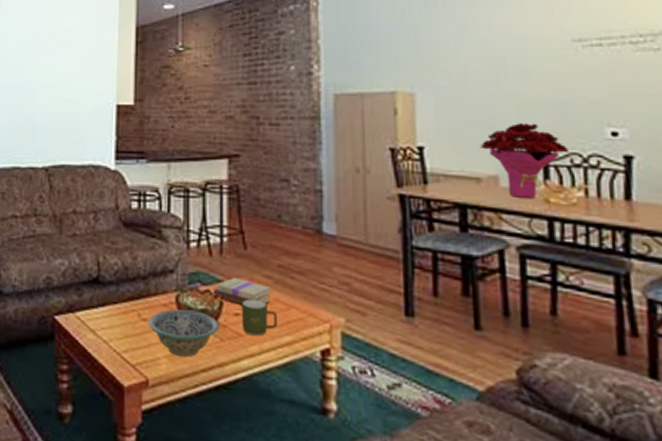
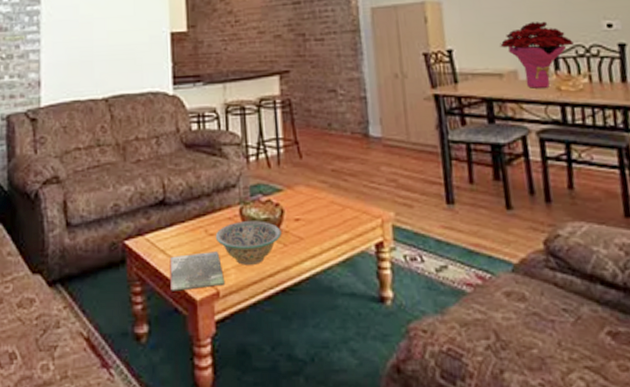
magazine: none [98,337,156,375] -> present [169,251,226,291]
books: present [213,277,270,305] -> none [274,185,327,211]
mug: present [241,299,278,336] -> none [300,204,335,238]

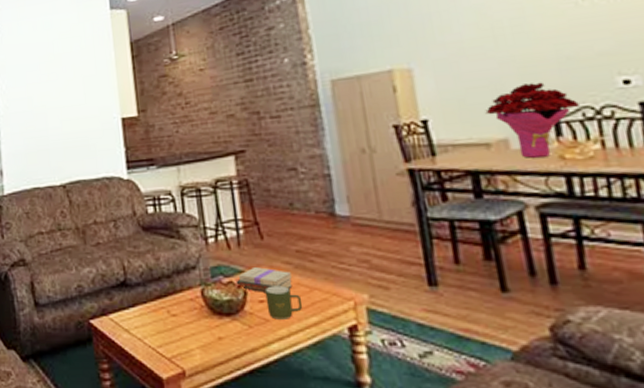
magazine: present [169,251,226,291] -> none [134,332,191,369]
decorative bowl: present [215,221,282,265] -> none [177,302,246,346]
books: none [274,185,327,211] -> present [236,266,293,292]
mug: none [300,204,335,238] -> present [264,285,303,320]

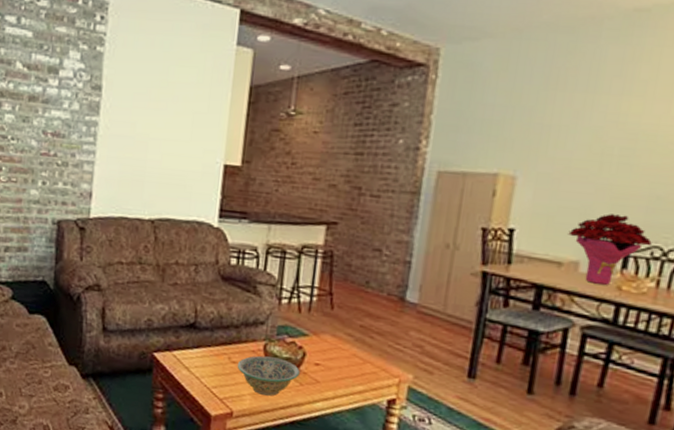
decorative bowl: none [177,302,246,346] -> present [237,355,300,396]
books: present [236,266,293,292] -> none [298,332,350,358]
mug: present [264,285,303,320] -> none [320,352,354,384]

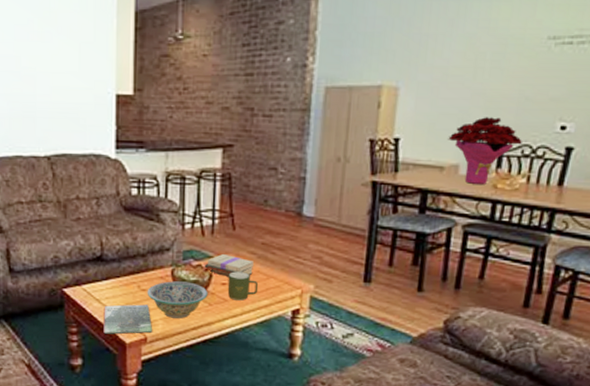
magazine: none [189,374,240,408] -> present [103,304,153,334]
books: none [298,332,350,358] -> present [204,253,254,276]
mug: none [320,352,354,384] -> present [227,271,259,301]

